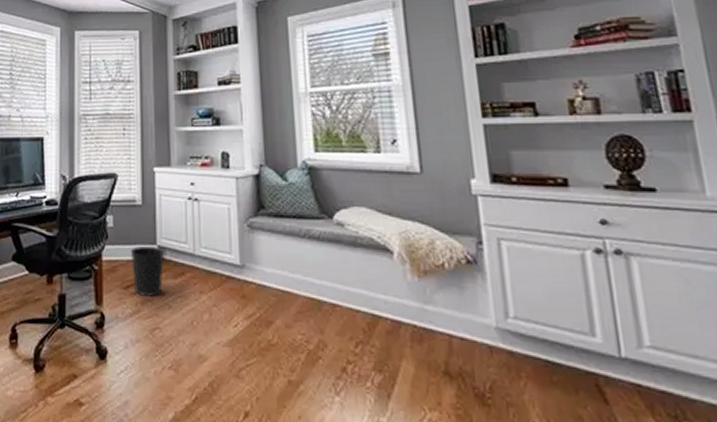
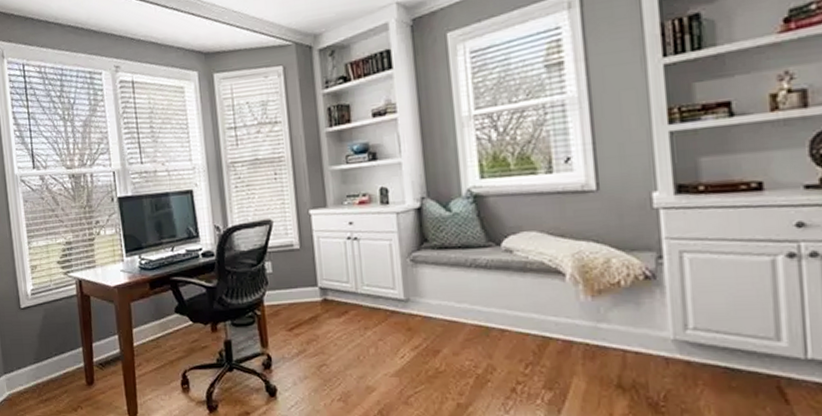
wastebasket: present [130,246,165,298] -> none [291,289,327,337]

